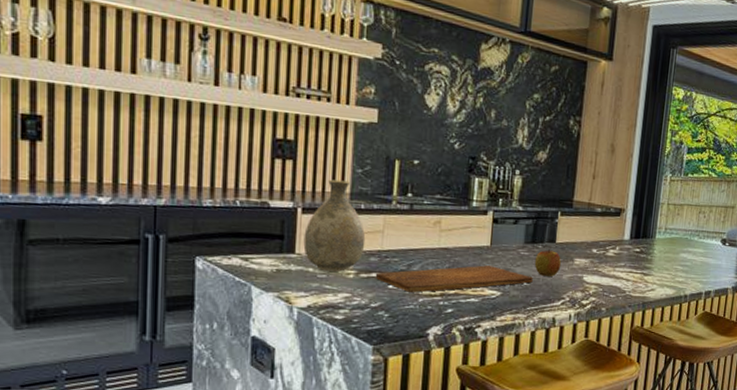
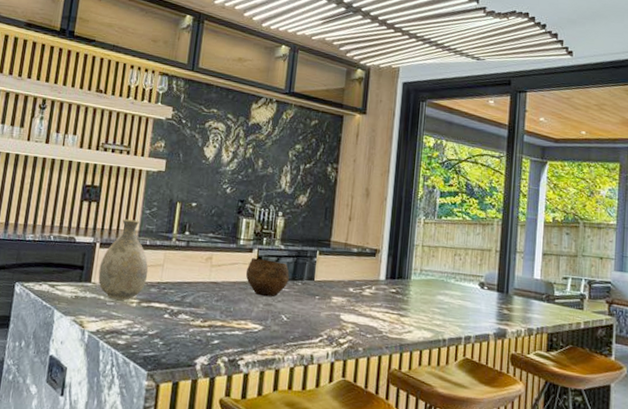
cutting board: present [375,265,533,293] -> none [154,299,293,323]
bowl: none [480,221,529,262] -> present [245,258,290,297]
apple: present [534,248,562,277] -> none [294,285,320,313]

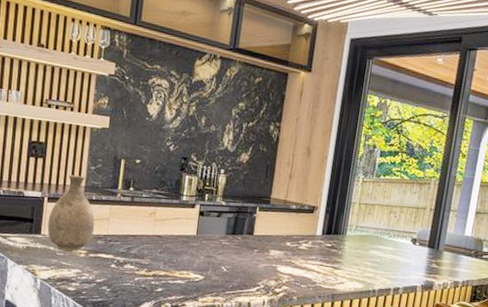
bowl: present [245,258,290,297] -> none [188,213,230,250]

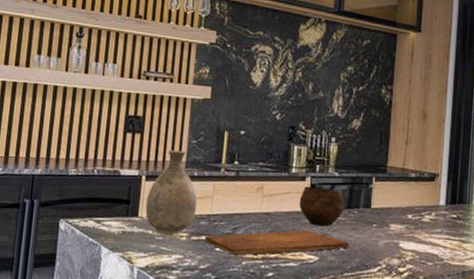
cutting board: none [101,252,232,272] -> present [204,230,349,256]
bowl: none [188,213,230,250] -> present [299,186,345,227]

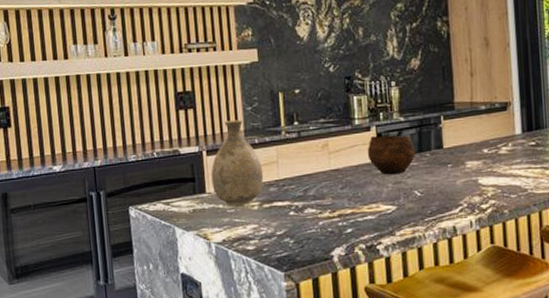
cutting board: present [204,230,349,256] -> none [276,181,426,217]

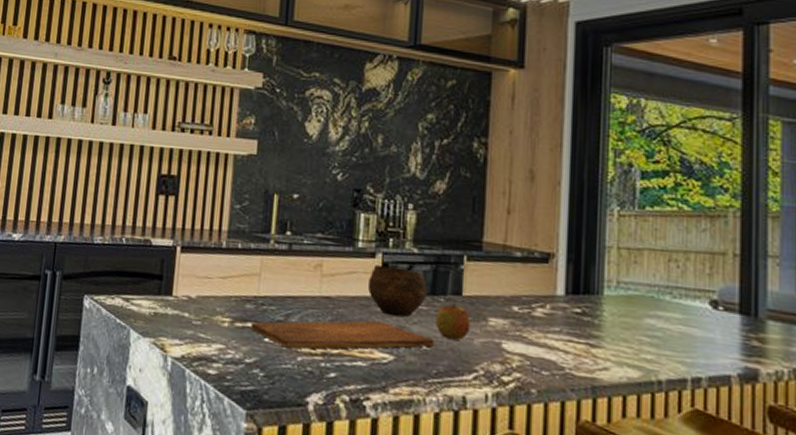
vase: present [211,119,264,206] -> none [180,216,242,319]
cutting board: none [276,181,426,217] -> present [250,320,434,350]
apple: none [424,155,453,184] -> present [435,302,471,340]

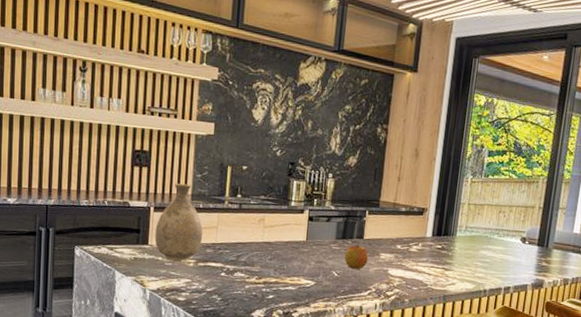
vase: none [180,216,242,319] -> present [154,183,203,261]
cutting board: present [250,320,434,350] -> none [210,258,343,280]
bowl: present [367,265,427,318] -> none [297,219,340,255]

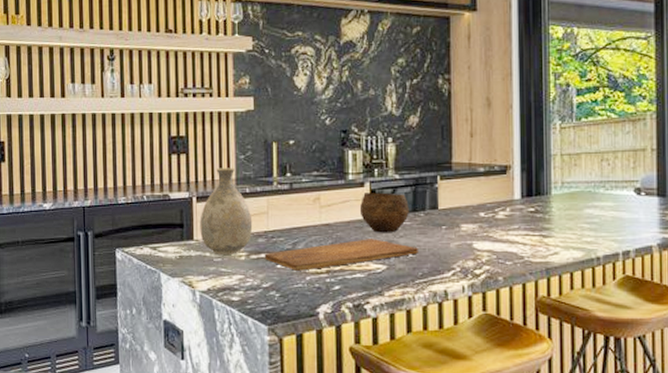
cutting board: none [210,258,343,280] -> present [264,239,418,271]
bowl: none [297,219,340,255] -> present [359,192,409,233]
apple: present [344,243,369,269] -> none [418,215,447,246]

